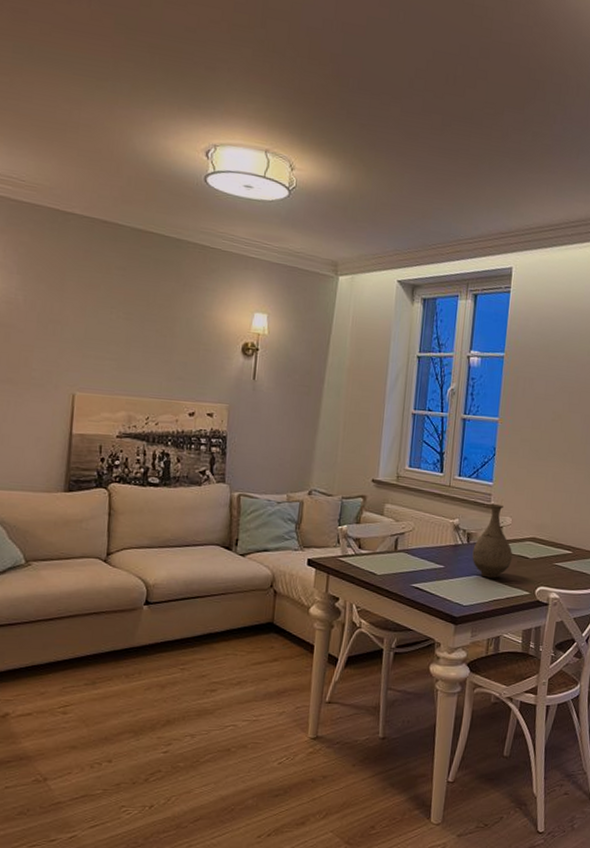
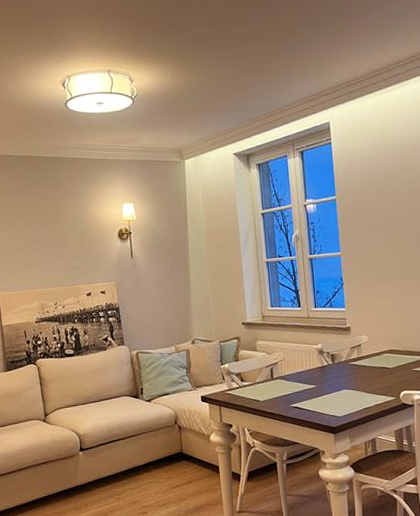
vase: present [472,503,513,578] -> none [338,325,375,390]

